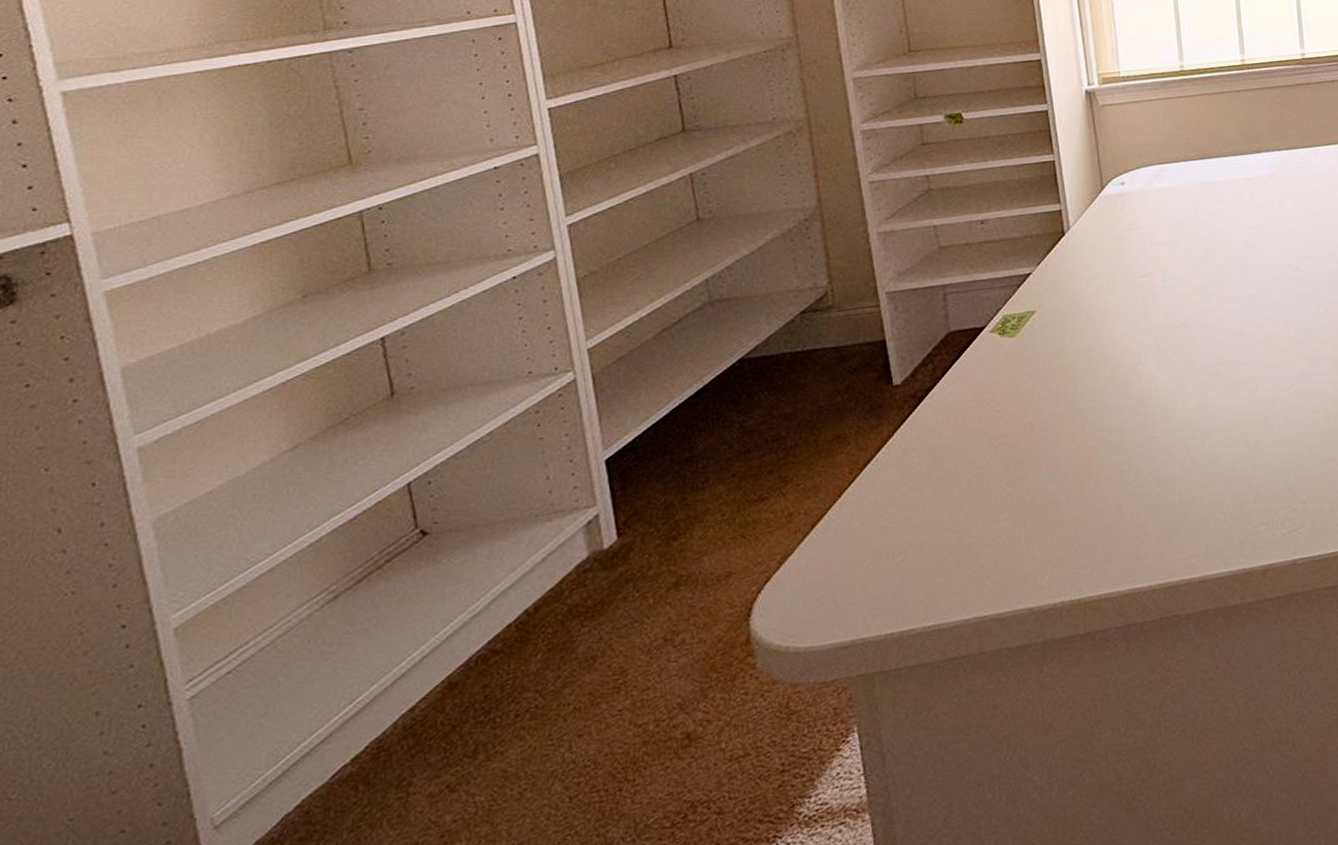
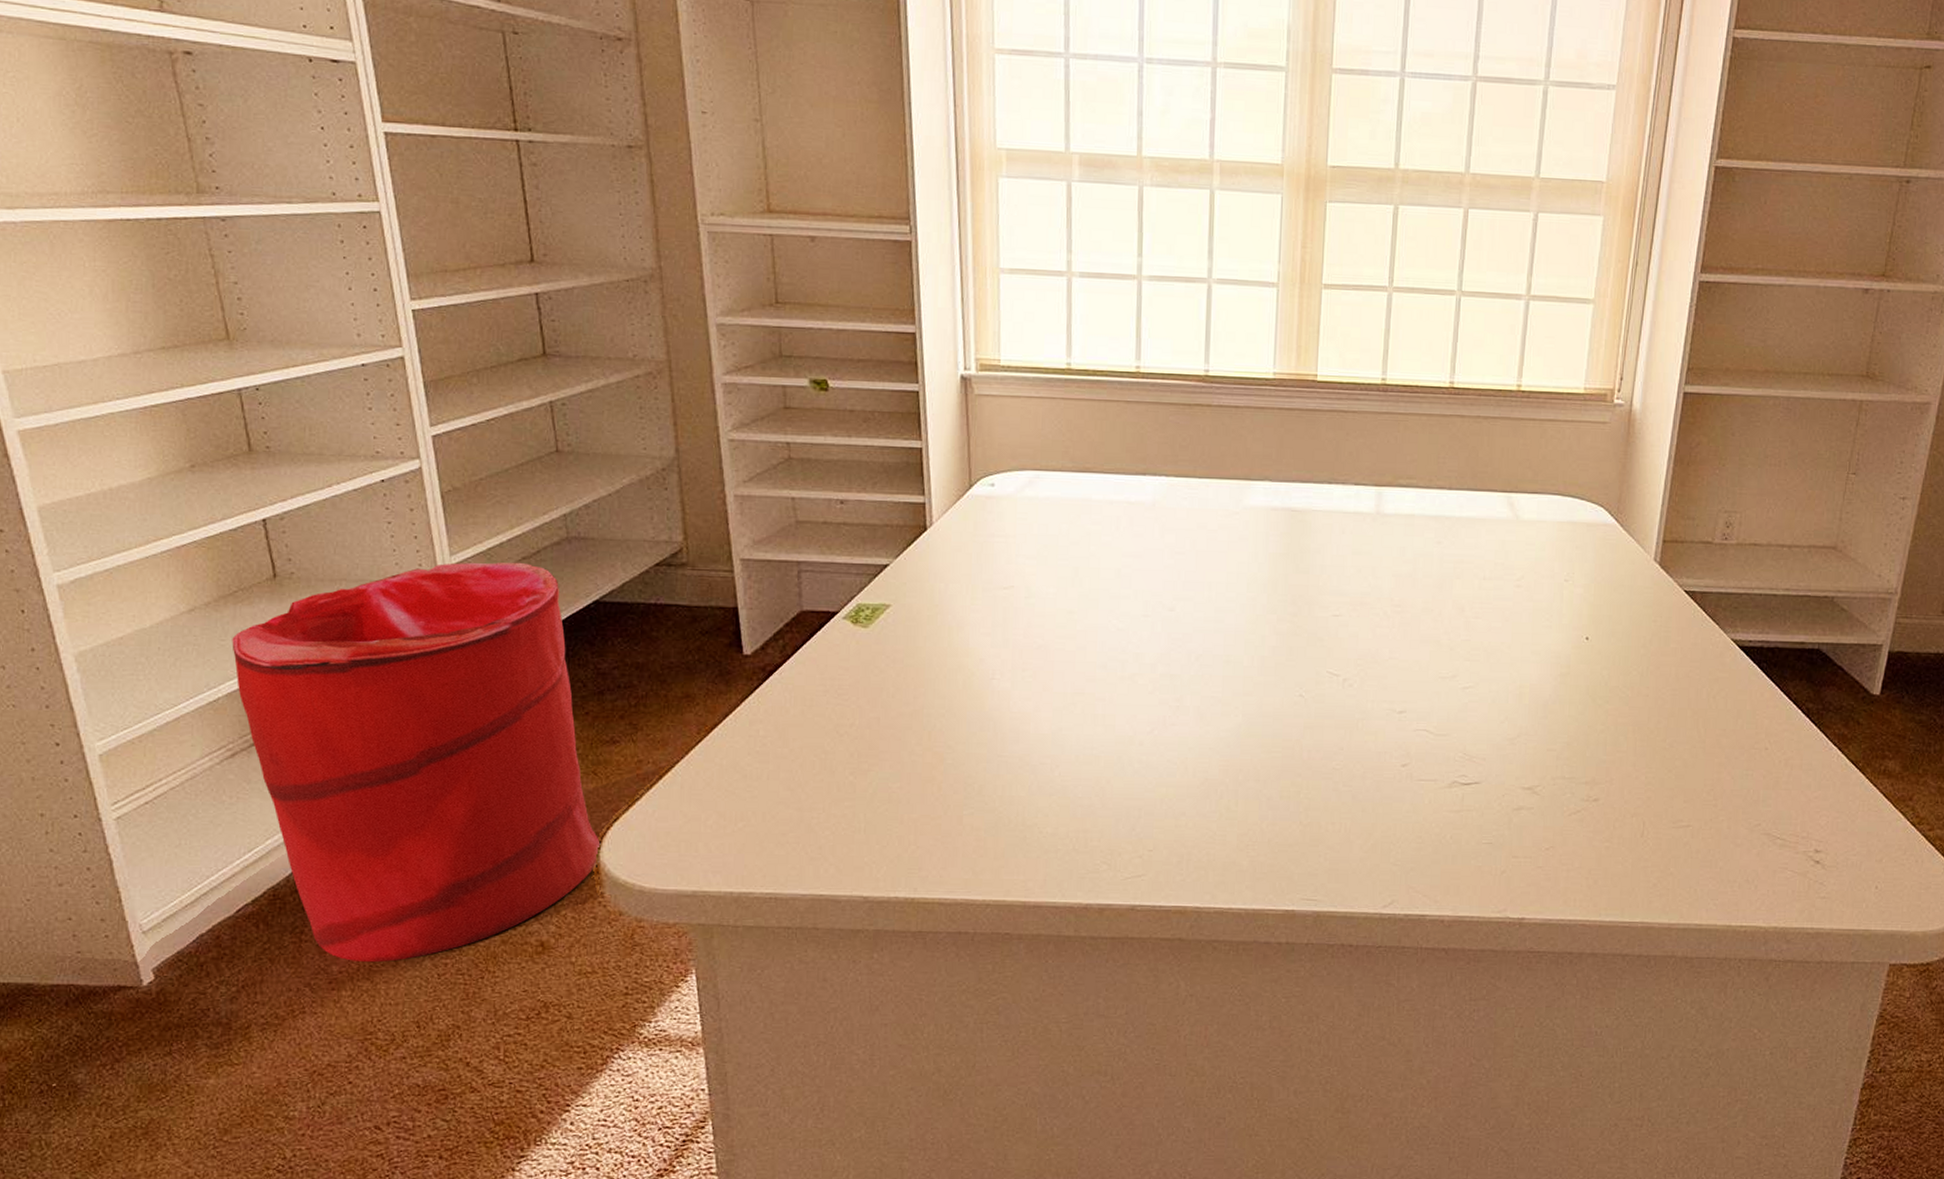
laundry hamper: none [340,334,752,806] -> present [232,562,602,963]

